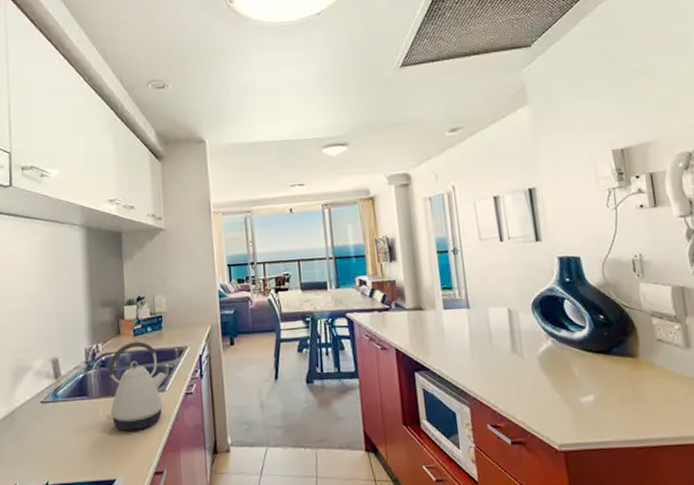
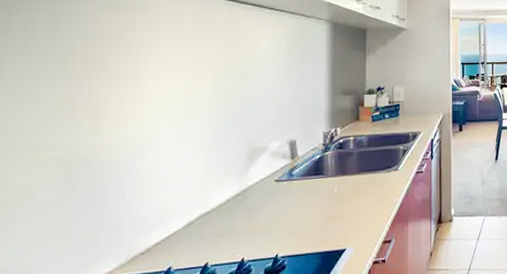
kettle: present [106,341,167,430] -> none [341,126,401,205]

